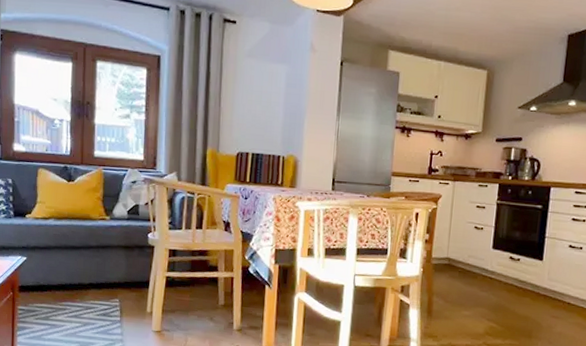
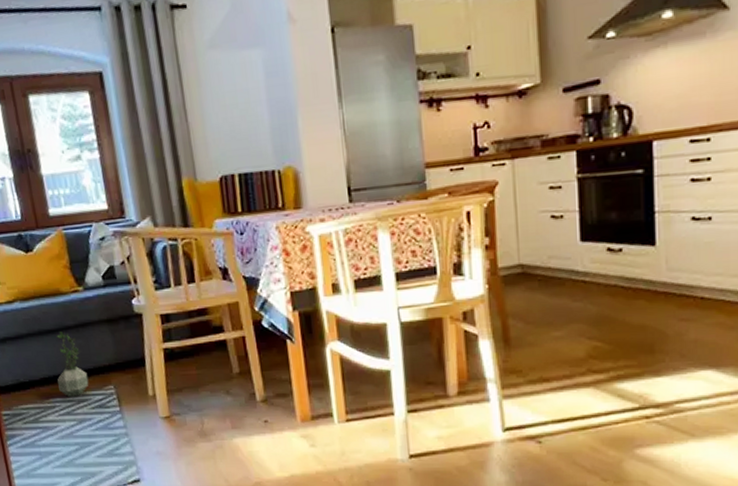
potted plant: none [72,249,99,304] -> present [57,331,89,398]

